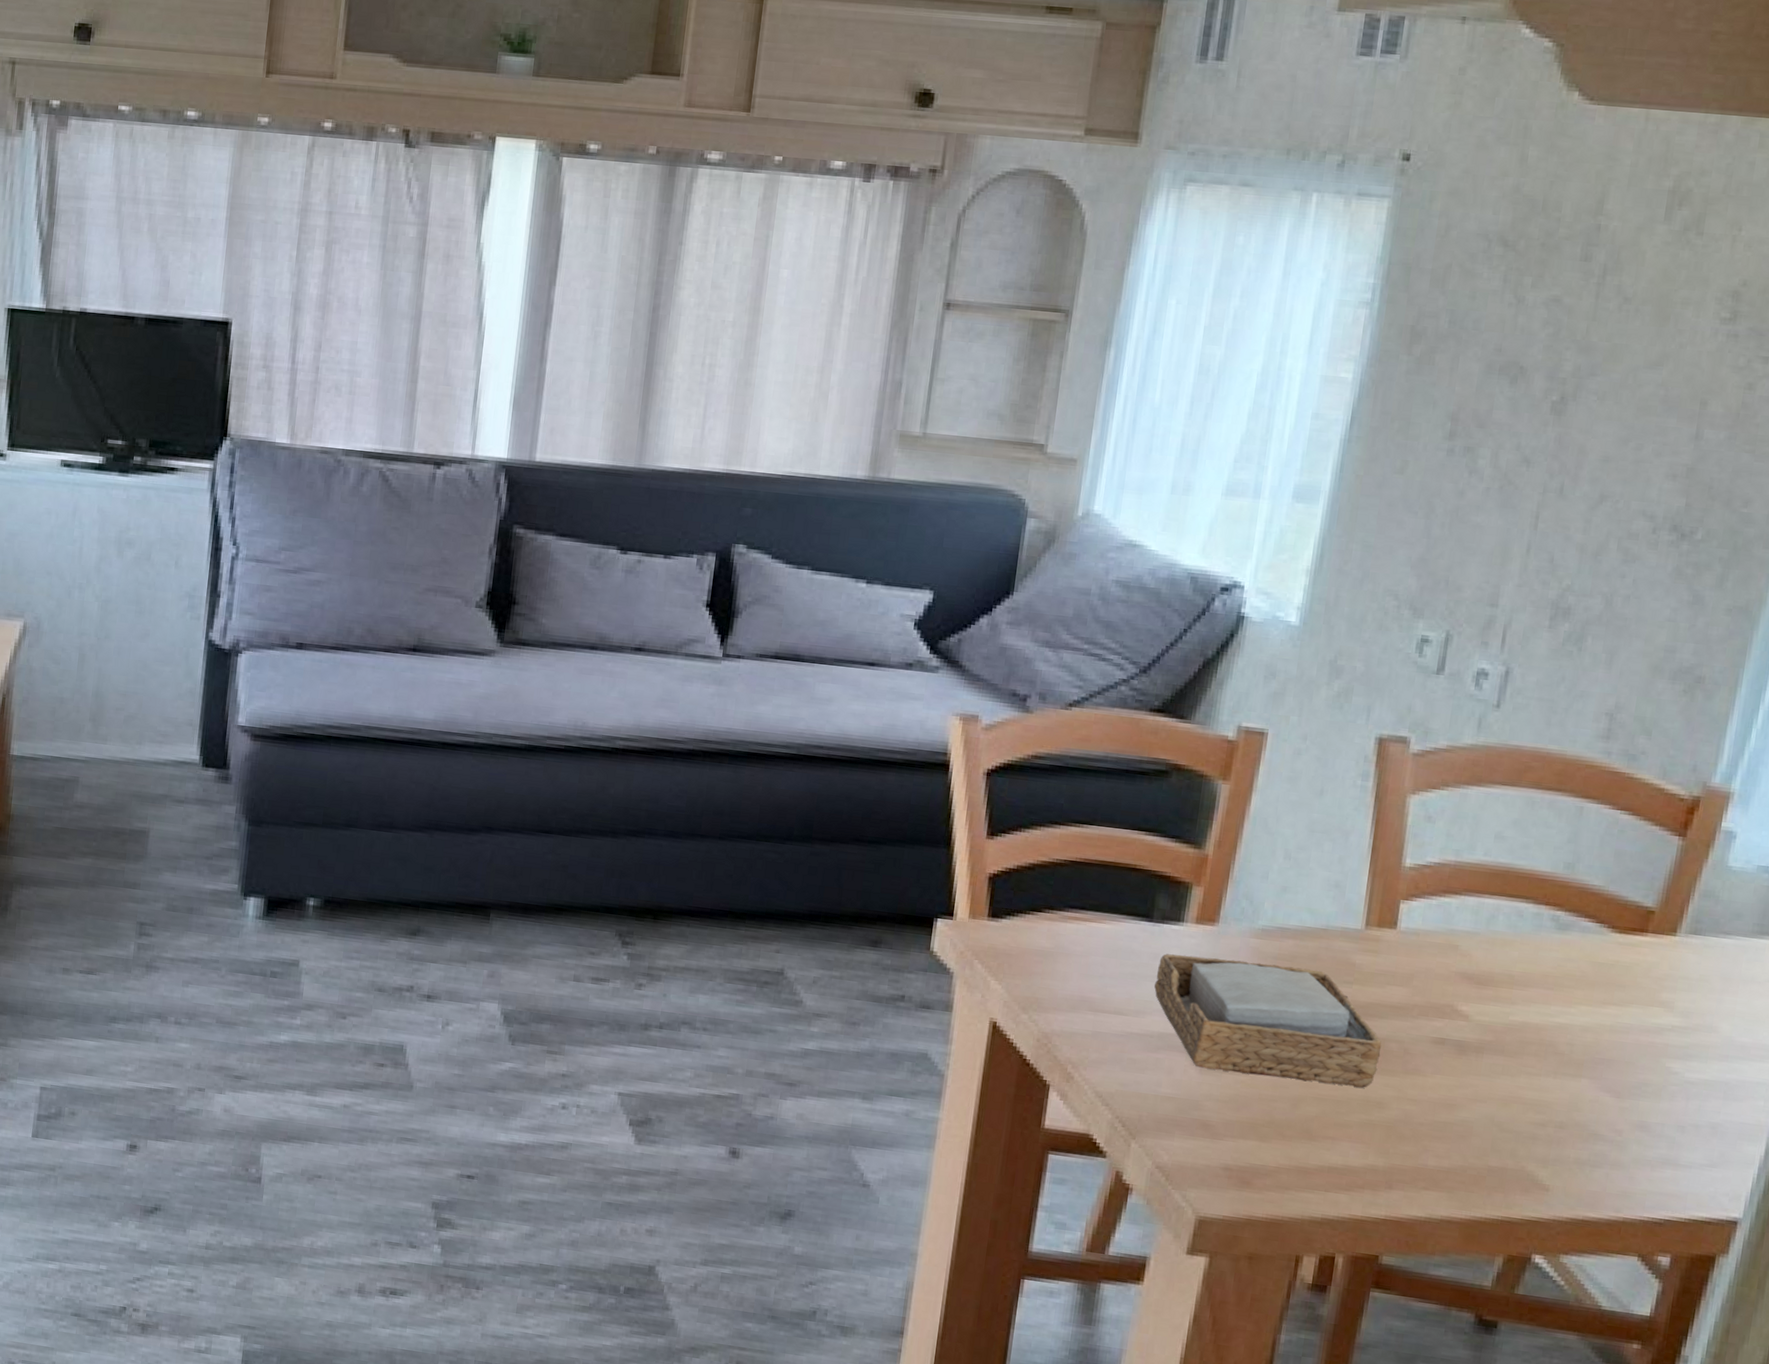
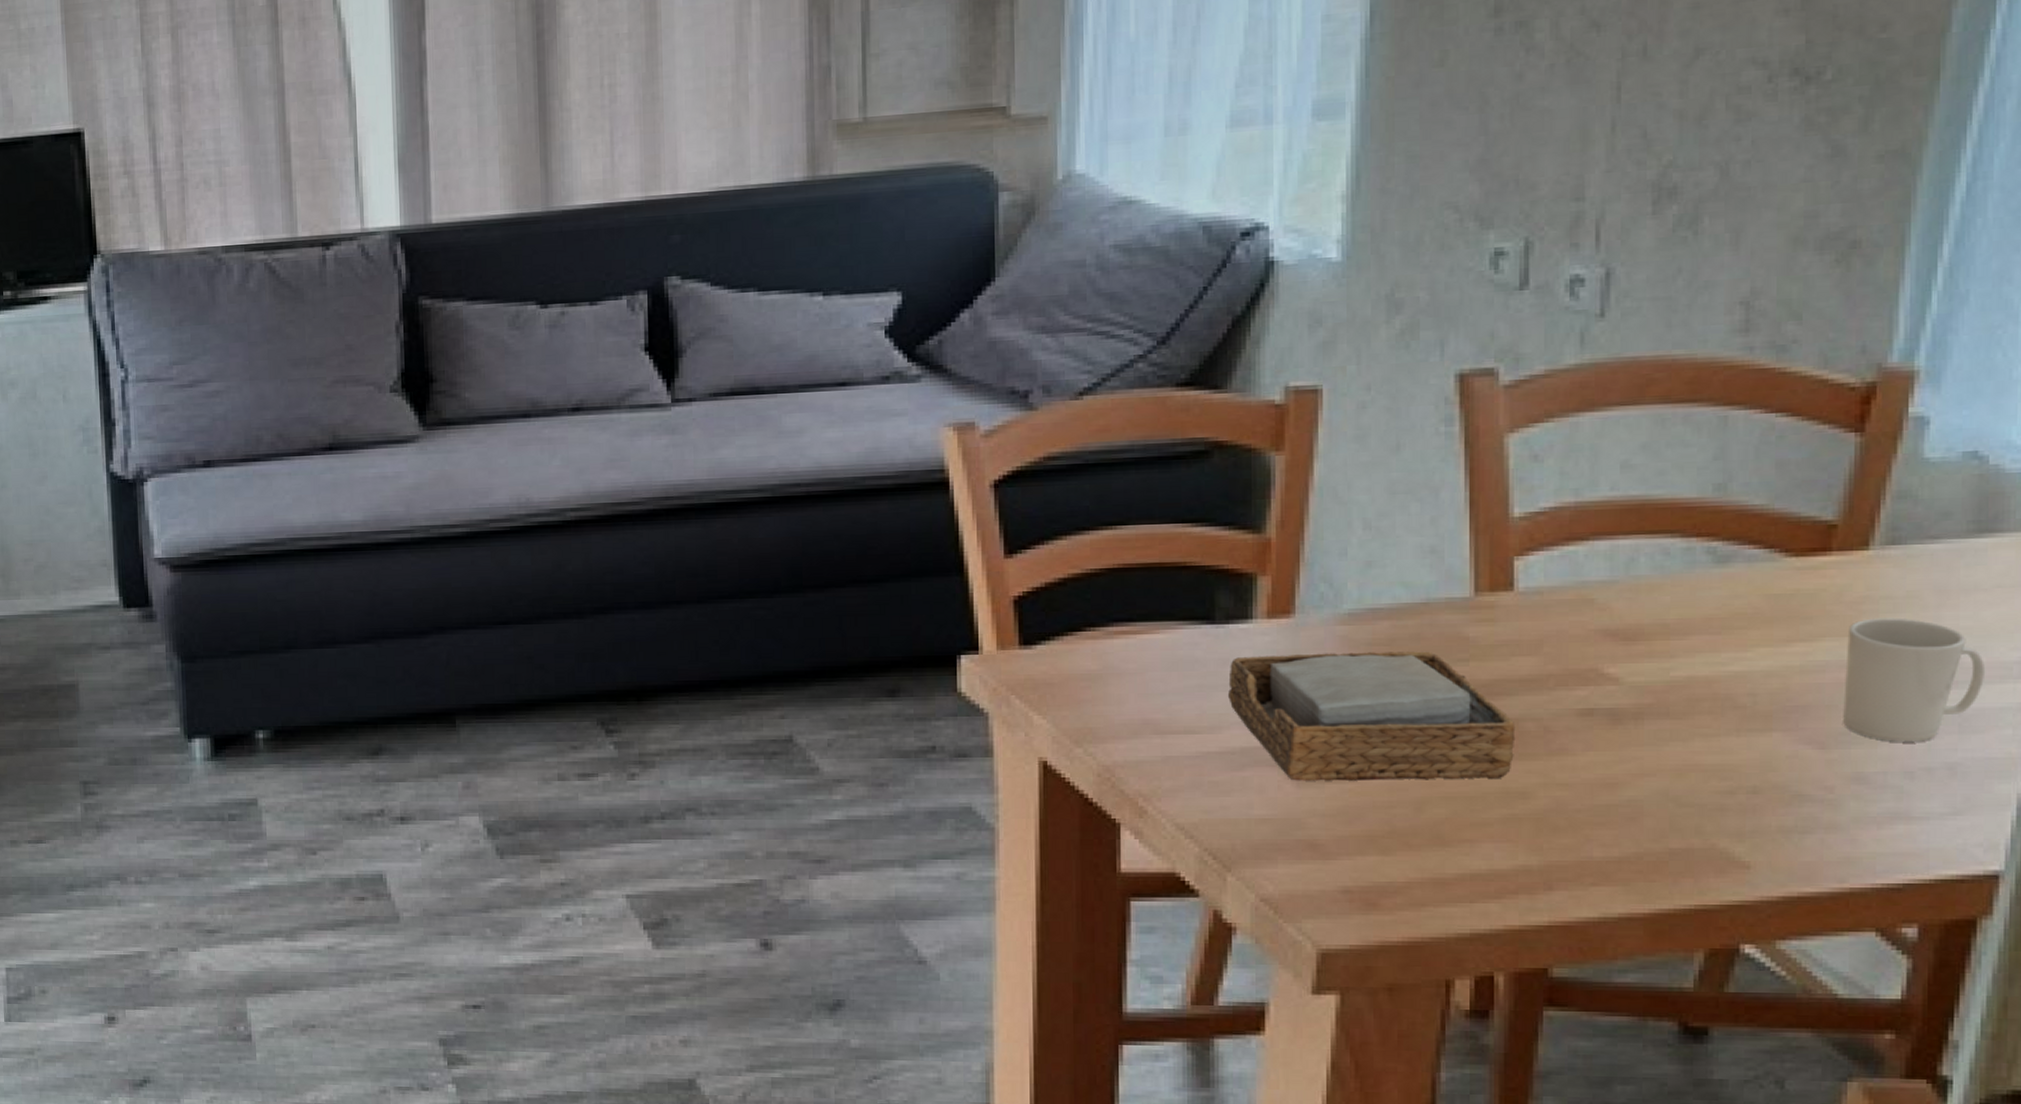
mug: none [1637,993,1751,1102] -> present [1843,618,1984,742]

